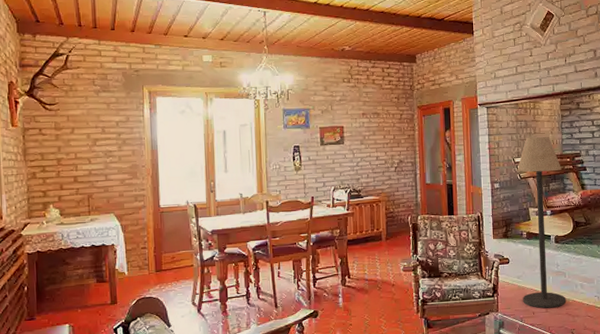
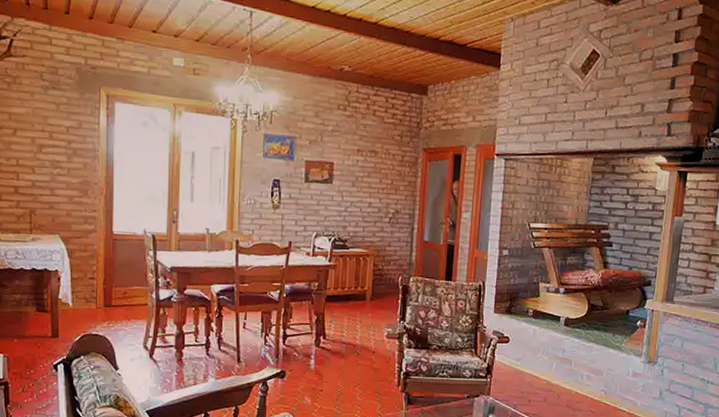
floor lamp: present [517,136,567,309] -> none [519,200,584,398]

